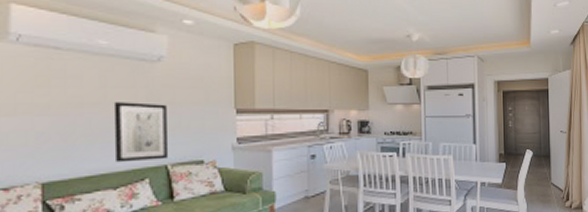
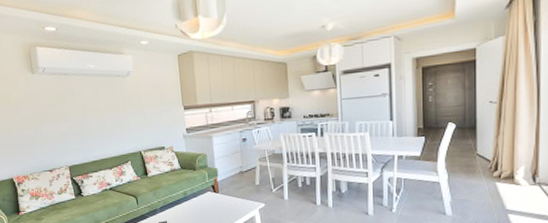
wall art: present [113,102,169,163] -> none [103,107,142,151]

